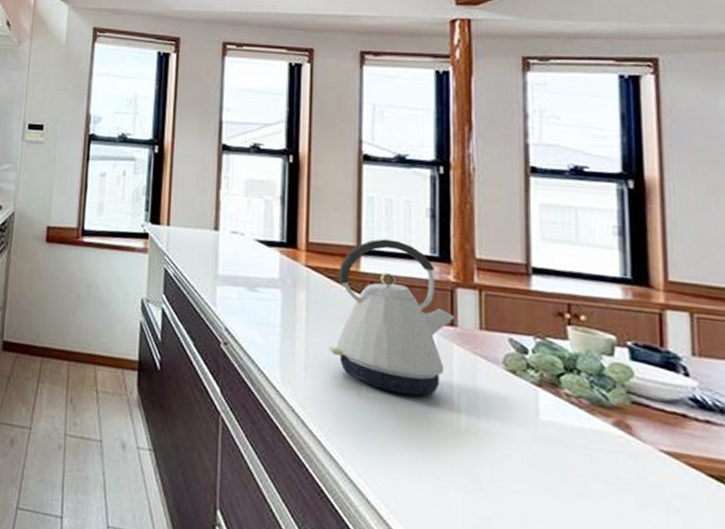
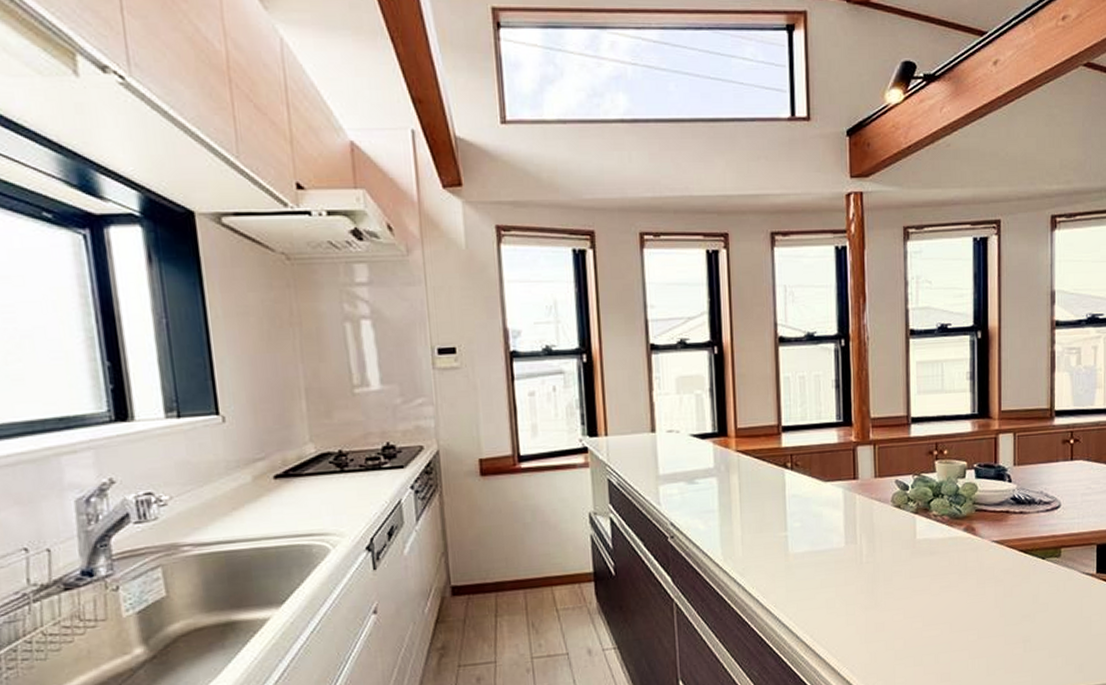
kettle: present [328,239,456,396] -> none [760,413,857,545]

